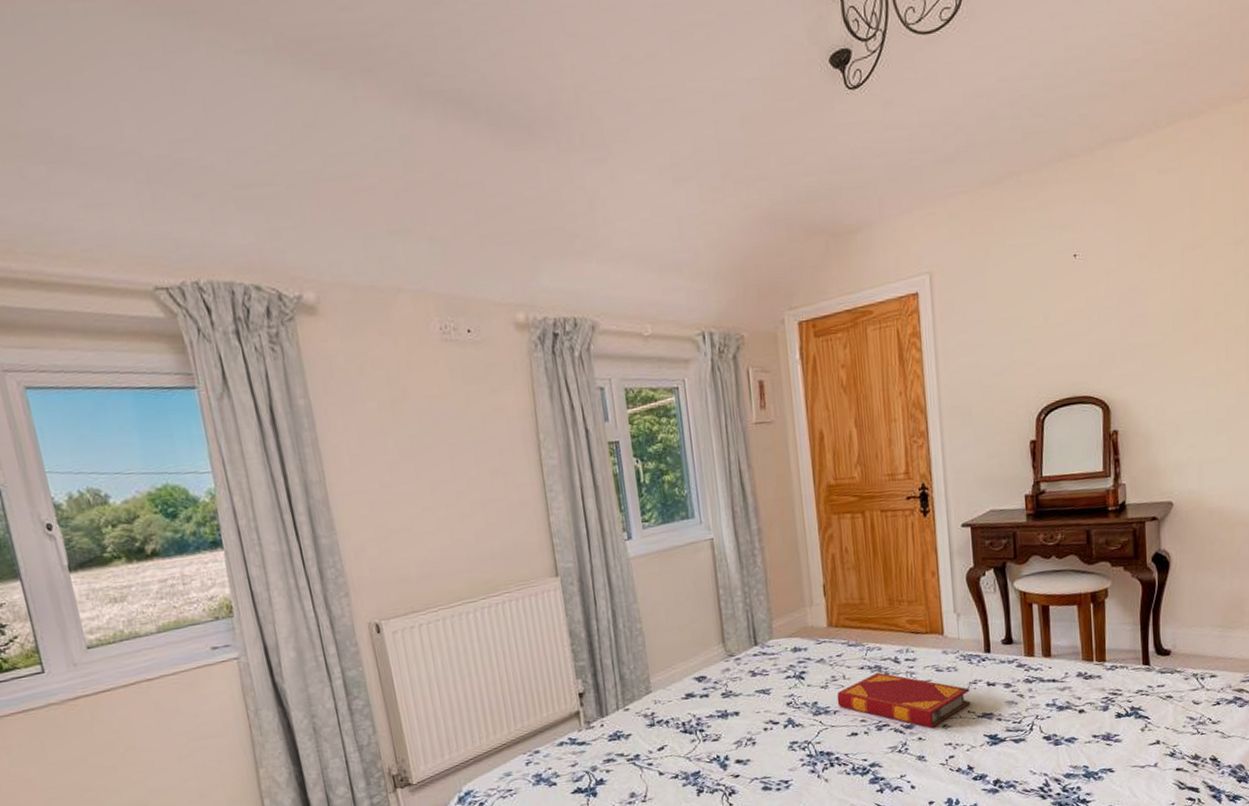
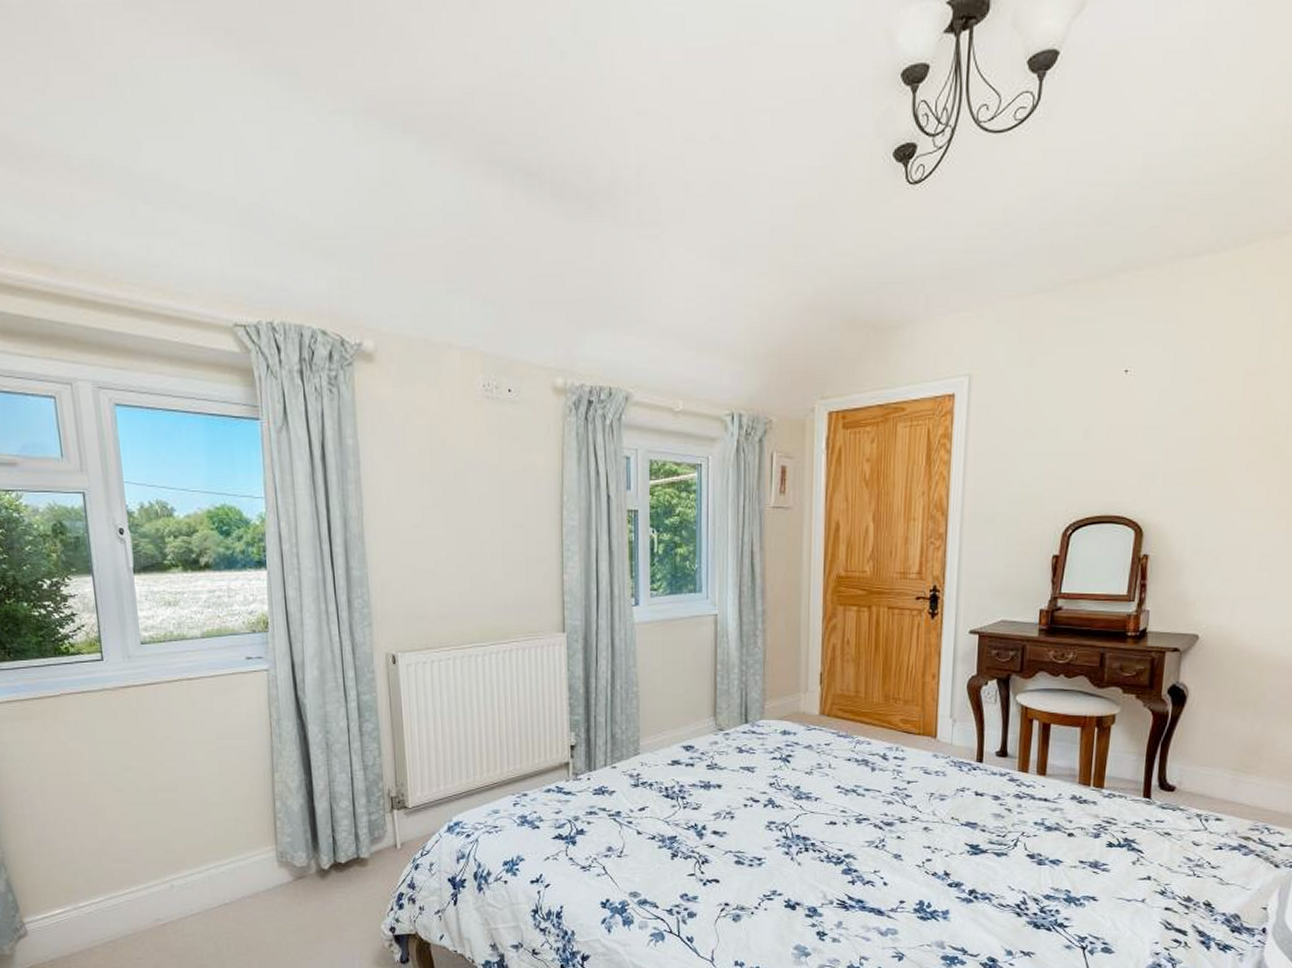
hardback book: present [837,672,971,728] -> none [820,766,956,828]

